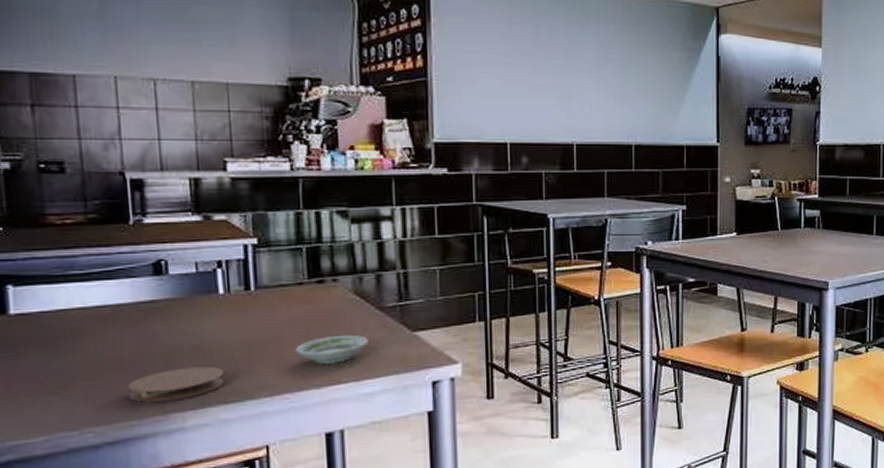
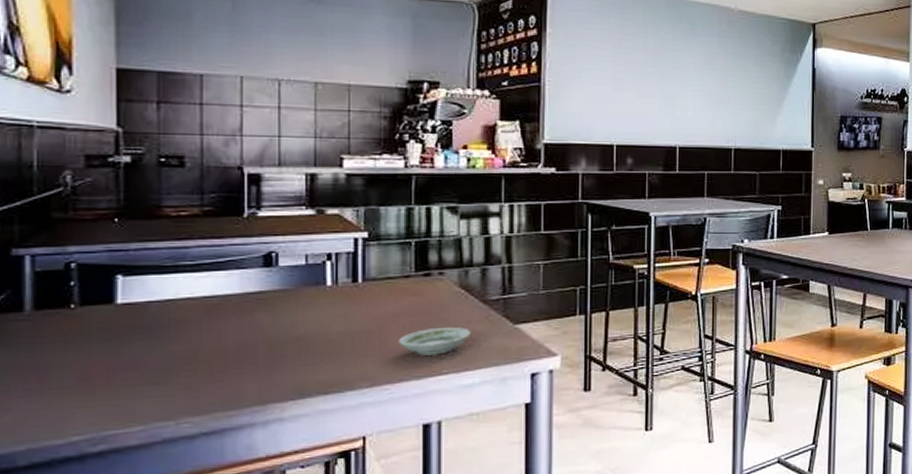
coaster: present [127,366,225,403] -> none [229,357,327,393]

